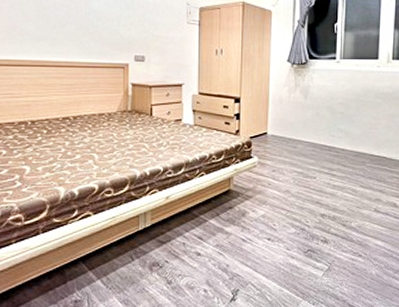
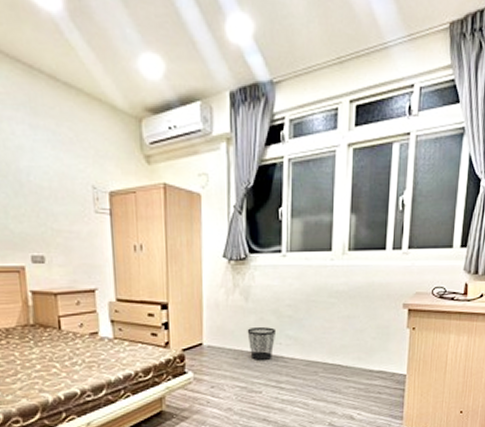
wastebasket: none [305,121,330,149] -> present [247,327,277,360]

